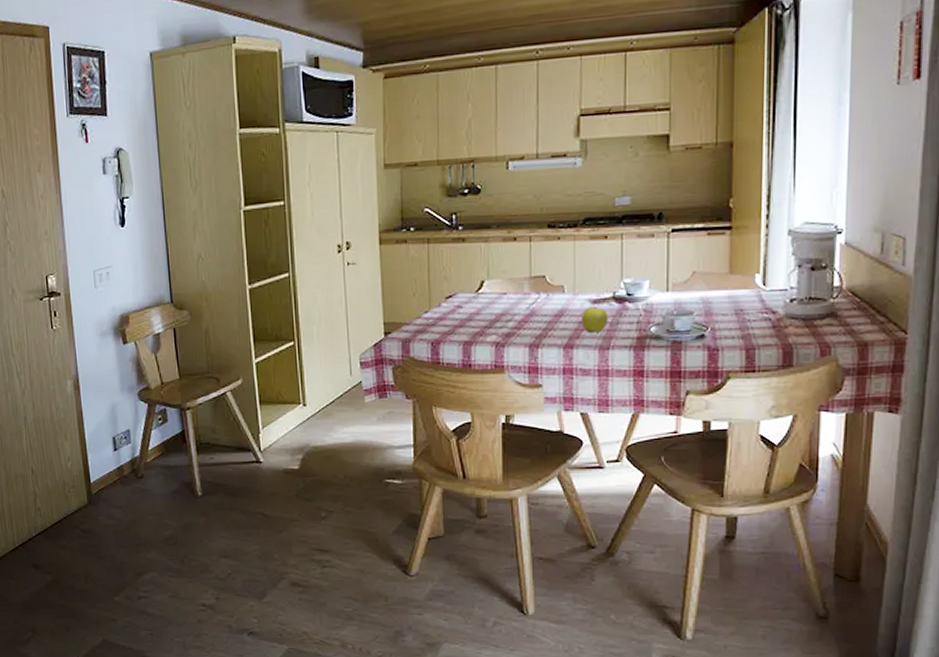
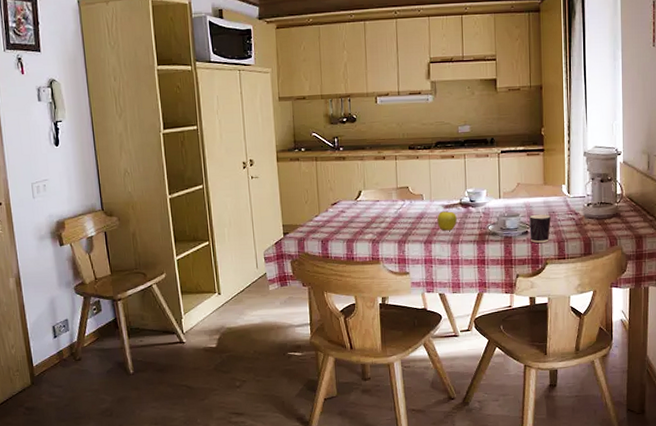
mug: none [707,312,739,351] -> present [529,214,552,244]

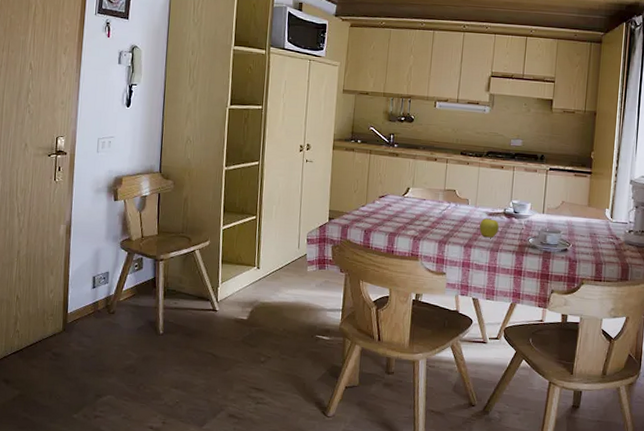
mug: present [529,214,552,244] -> none [568,233,593,263]

